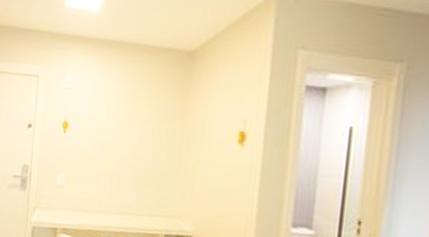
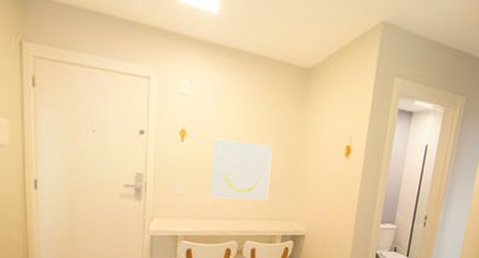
wall art: none [89,129,154,194] -> present [210,138,273,200]

